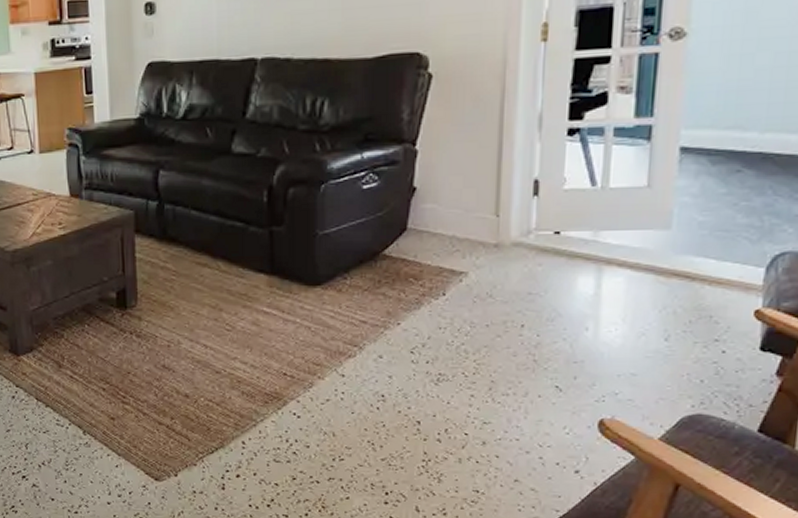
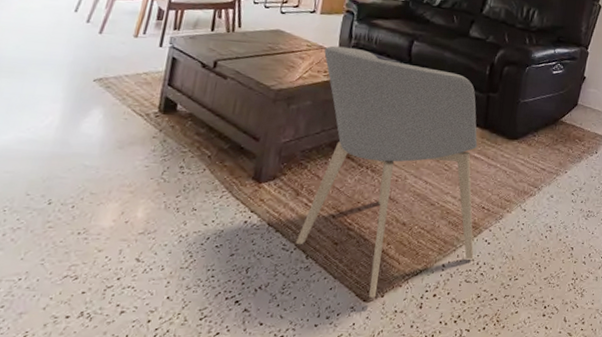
armchair: none [54,190,280,477] -> present [296,45,478,298]

